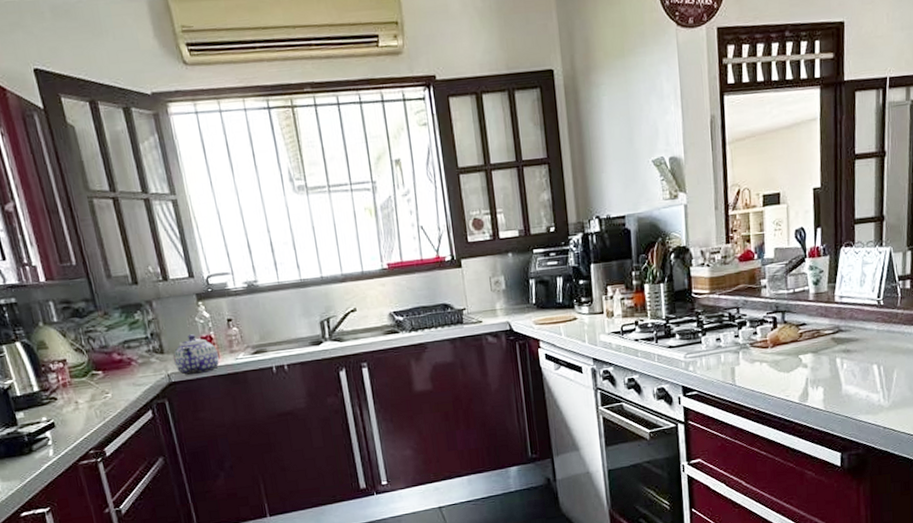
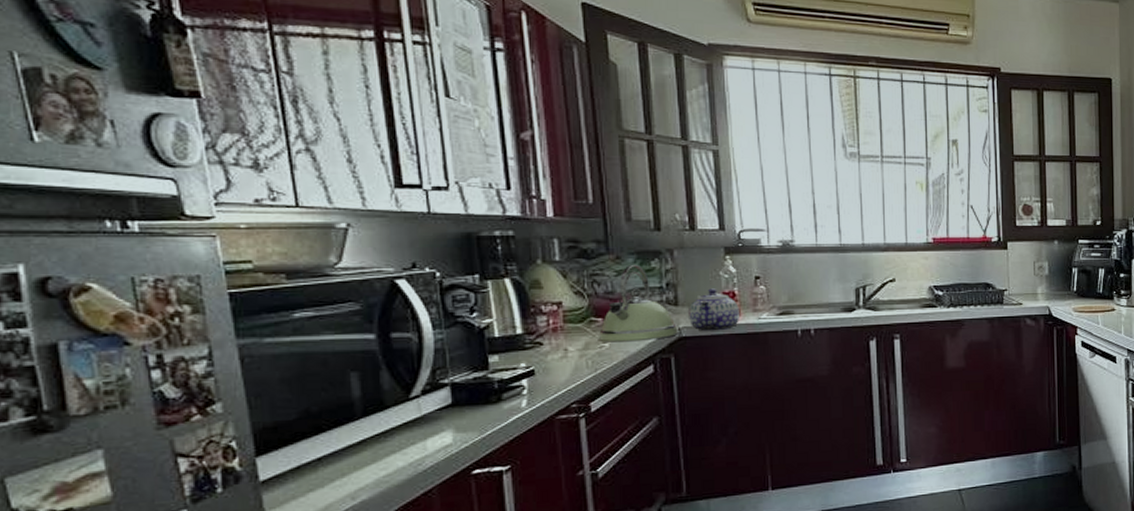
kettle: none [101,318,170,393] -> present [598,264,680,343]

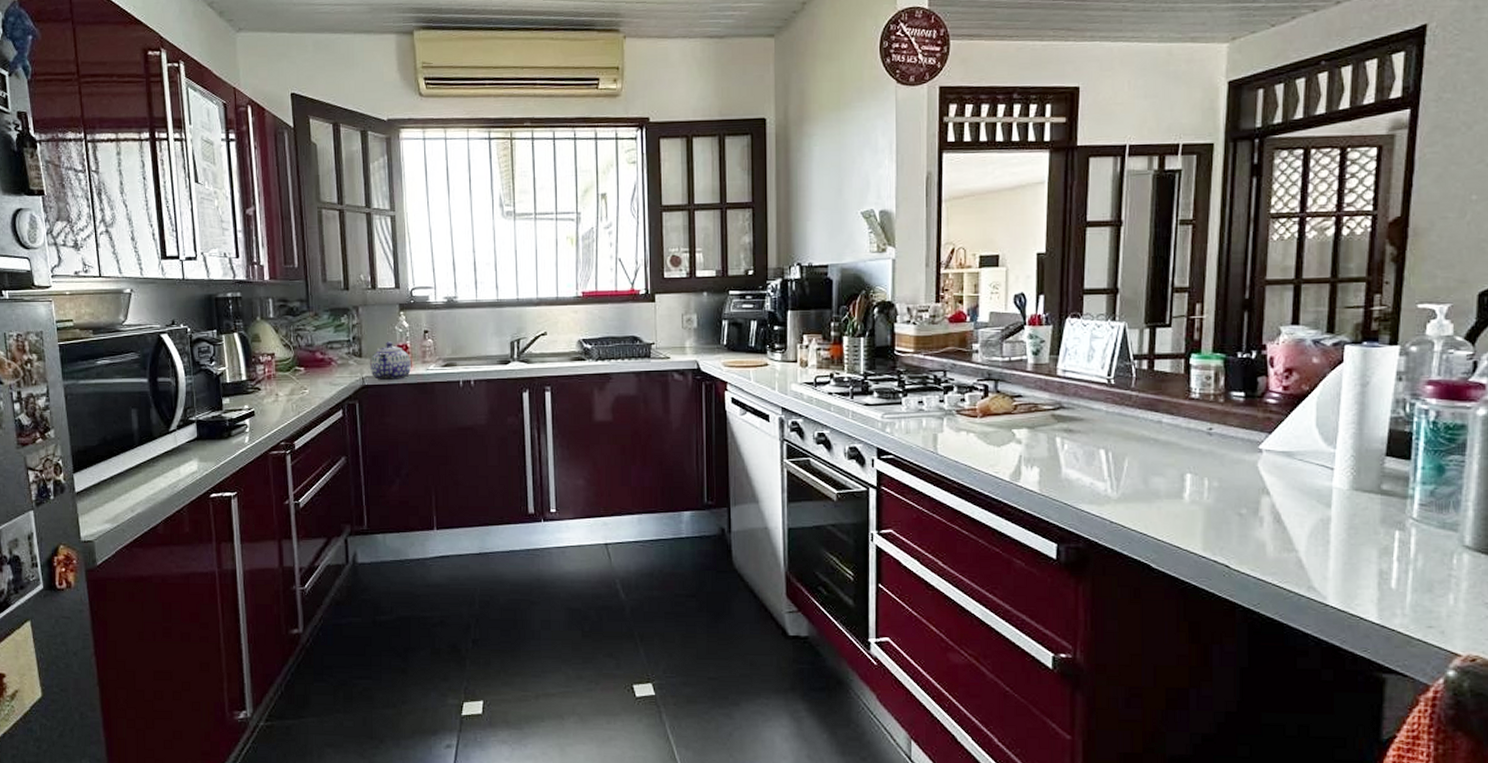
kettle: present [598,264,680,343] -> none [300,320,363,389]

